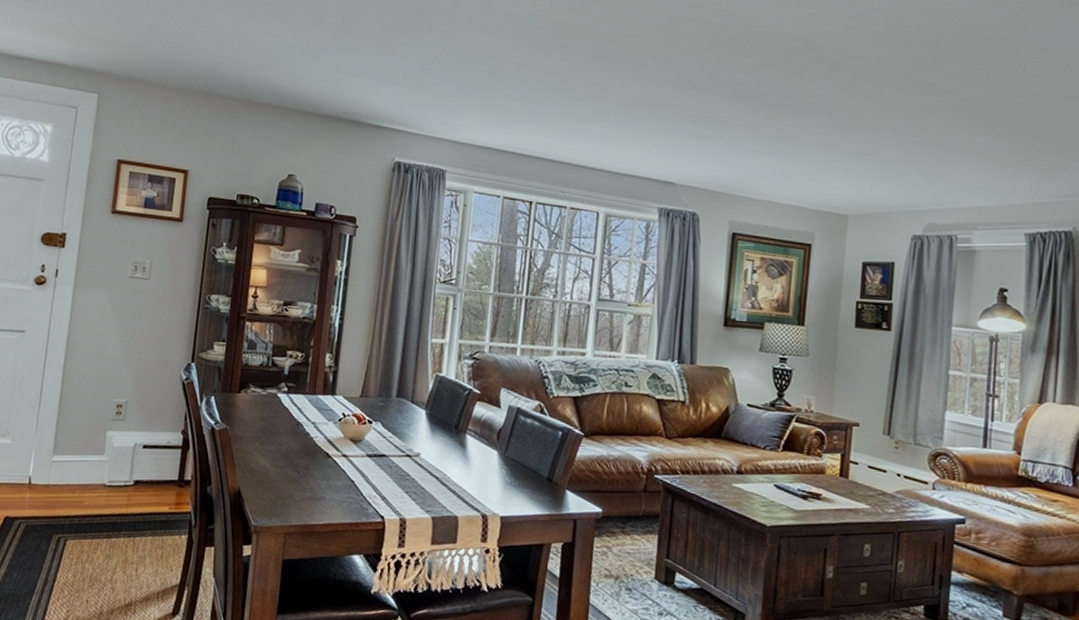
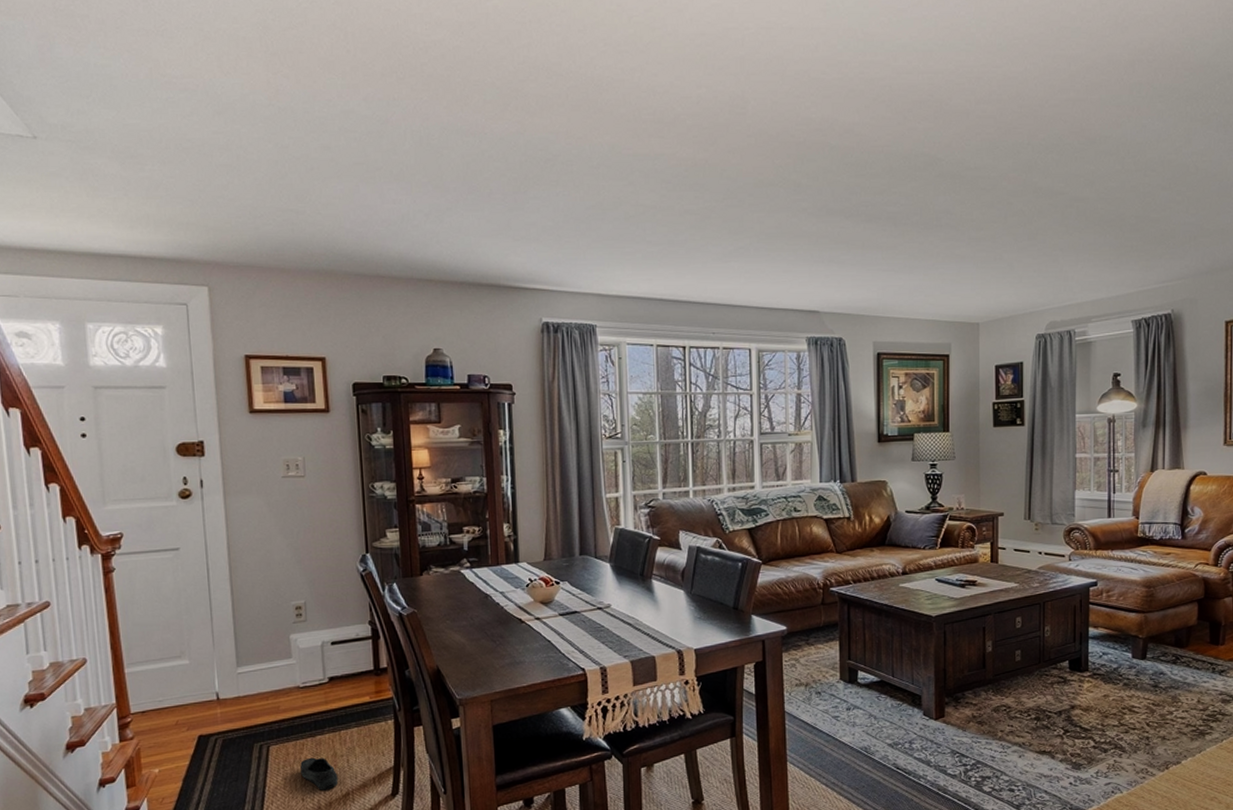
shoe: none [90,559,125,596] -> present [300,757,339,790]

